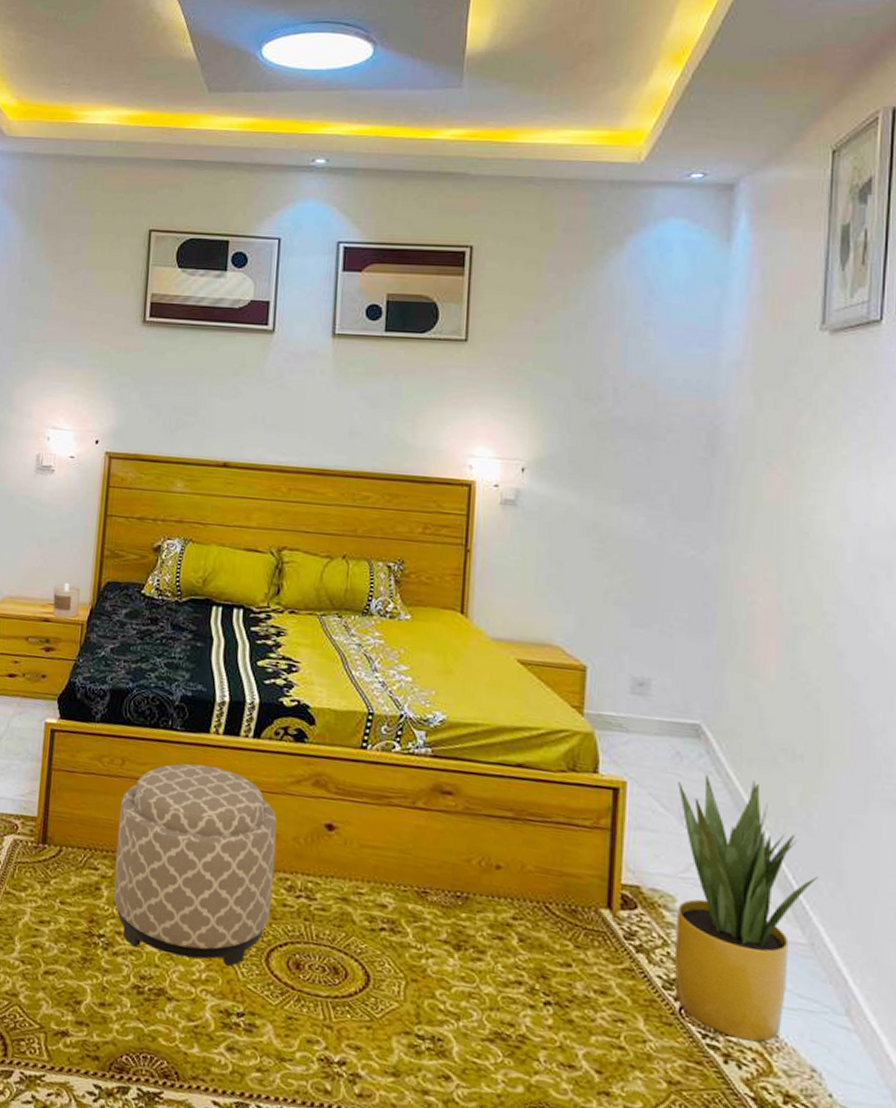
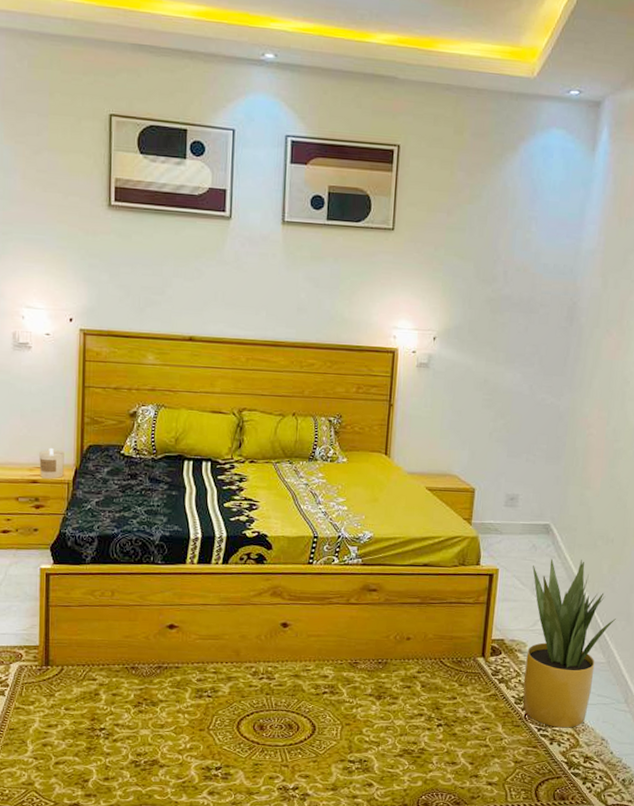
ottoman: present [113,763,277,966] -> none [110,589,243,736]

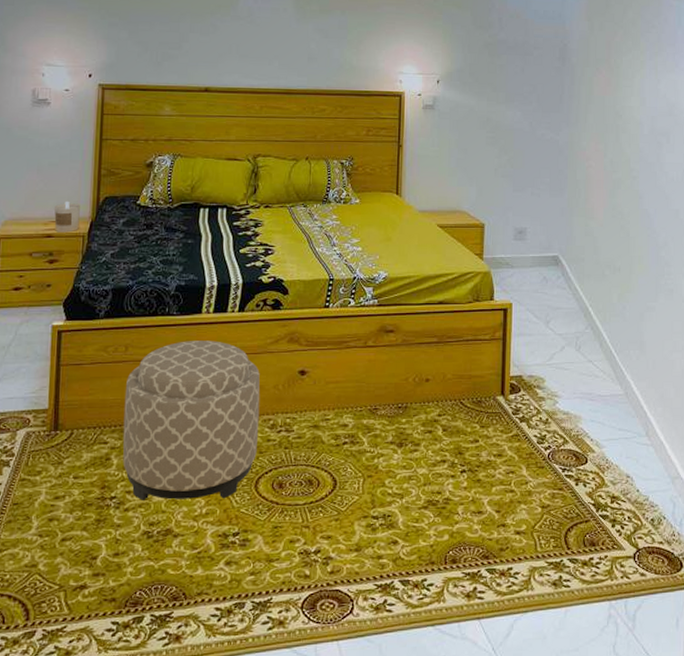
ottoman: none [110,589,243,736] -> present [122,341,260,501]
planter: present [522,558,616,728] -> none [544,290,630,467]

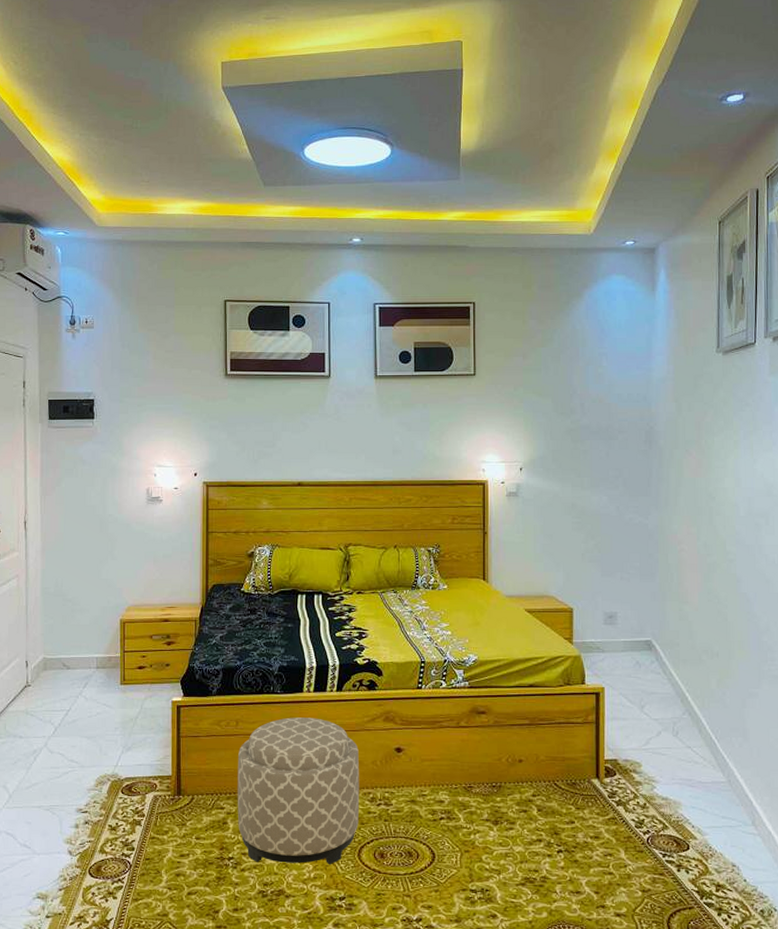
candle: present [54,201,80,233] -> none [170,588,192,617]

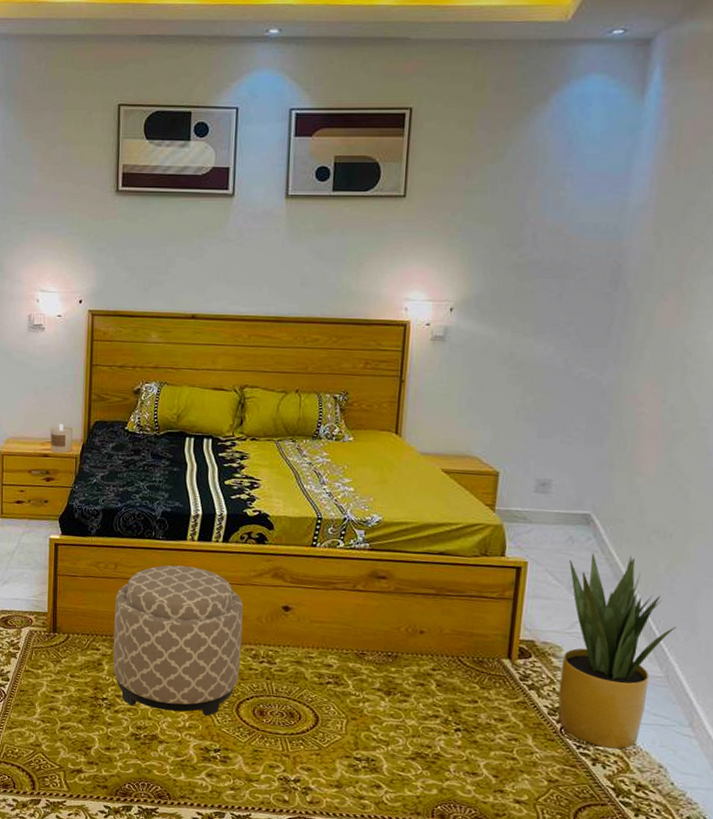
candle: none [170,588,192,617] -> present [50,423,73,454]
planter: none [639,675,731,853] -> present [557,553,676,749]

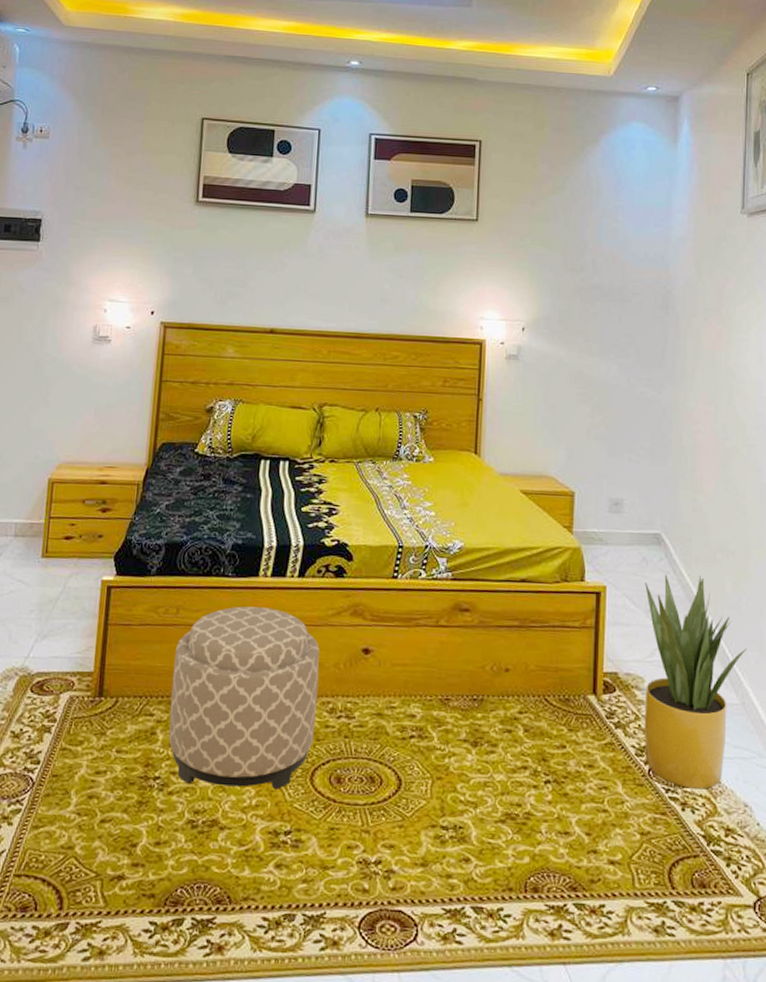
candle: present [50,423,73,454] -> none [109,445,136,480]

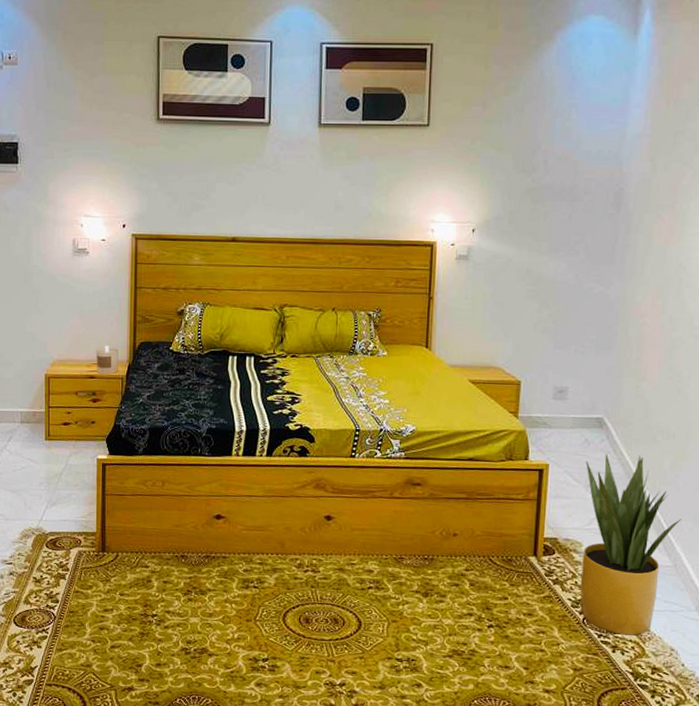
candle: none [109,445,136,480] -> present [96,345,119,375]
ottoman: present [168,606,320,789] -> none [162,480,288,626]

